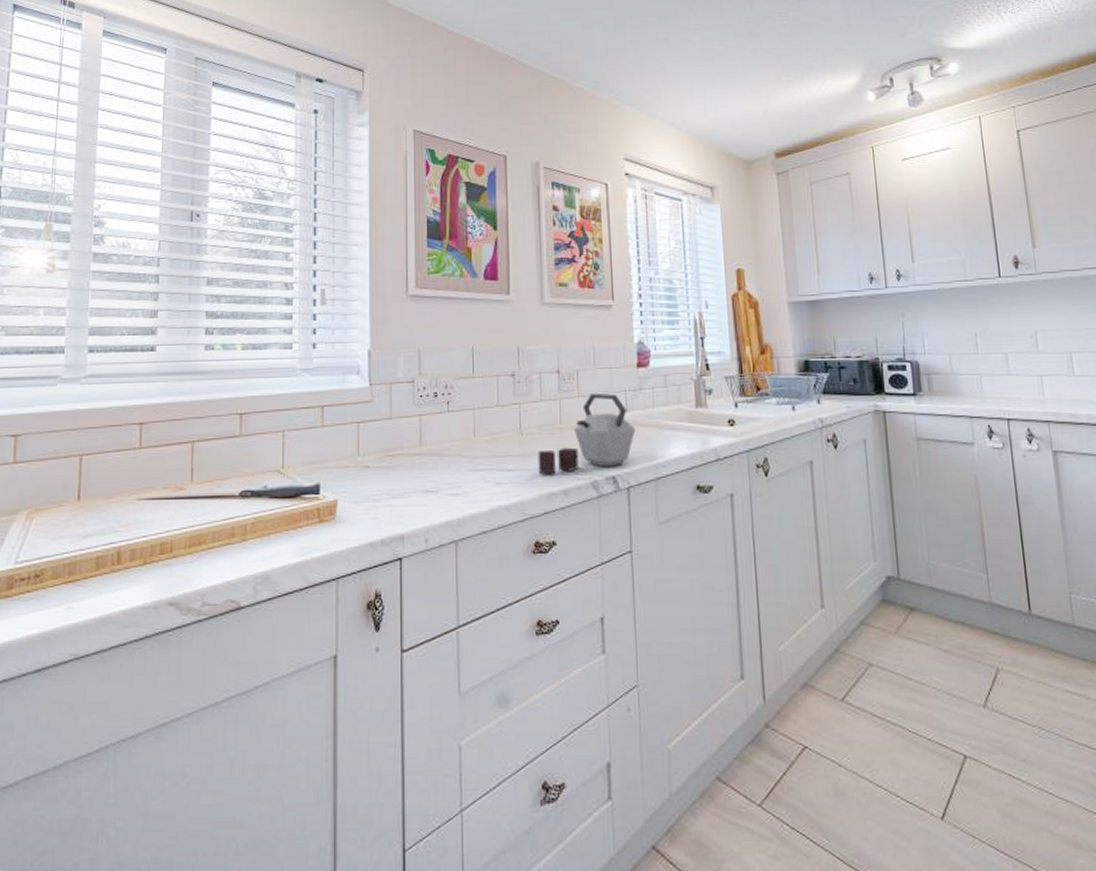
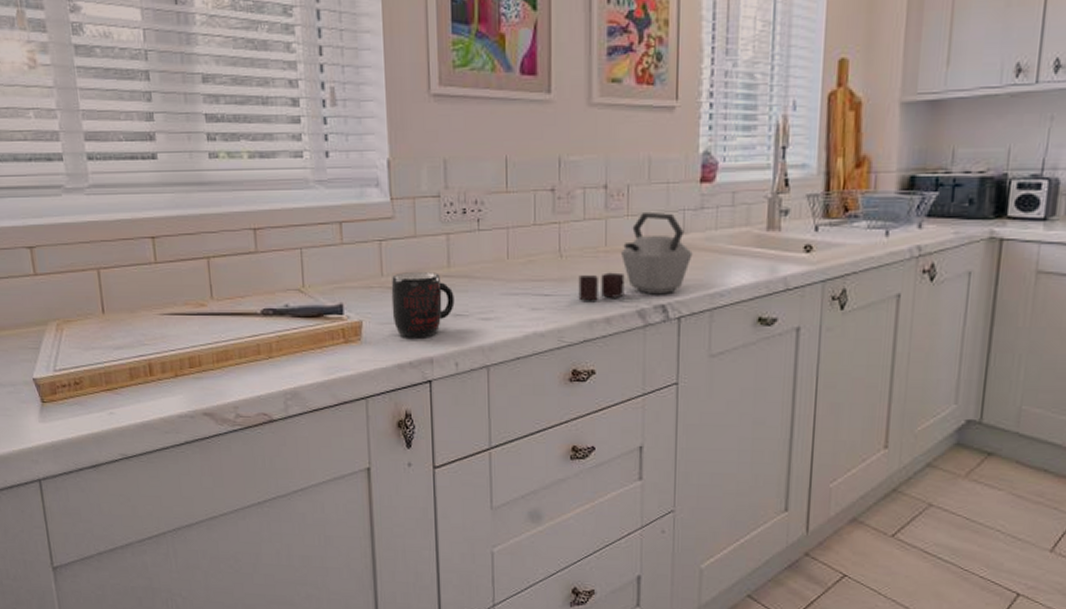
mug: none [366,451,425,516] -> present [391,272,455,338]

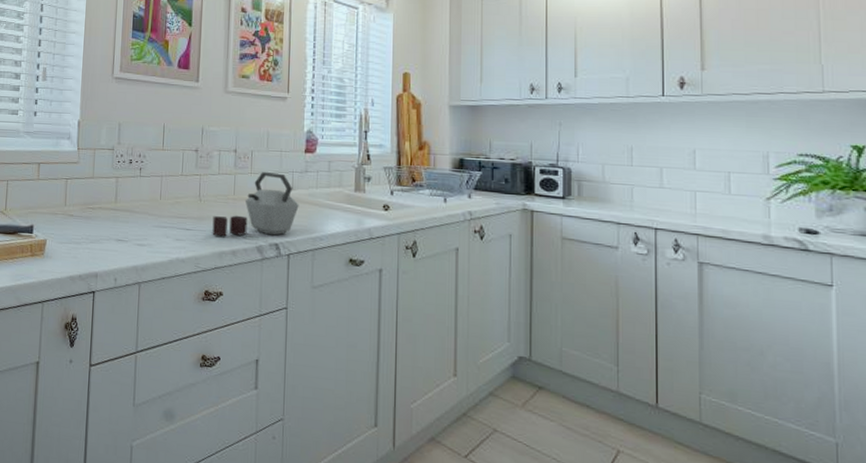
mug: present [391,272,455,338] -> none [70,204,118,257]

